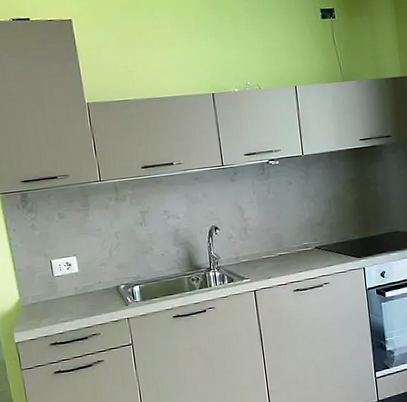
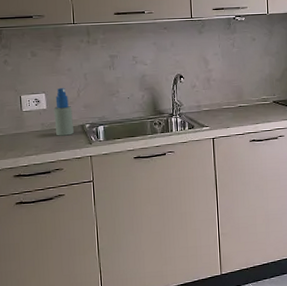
spray bottle: none [86,248,109,300] -> present [54,87,74,136]

